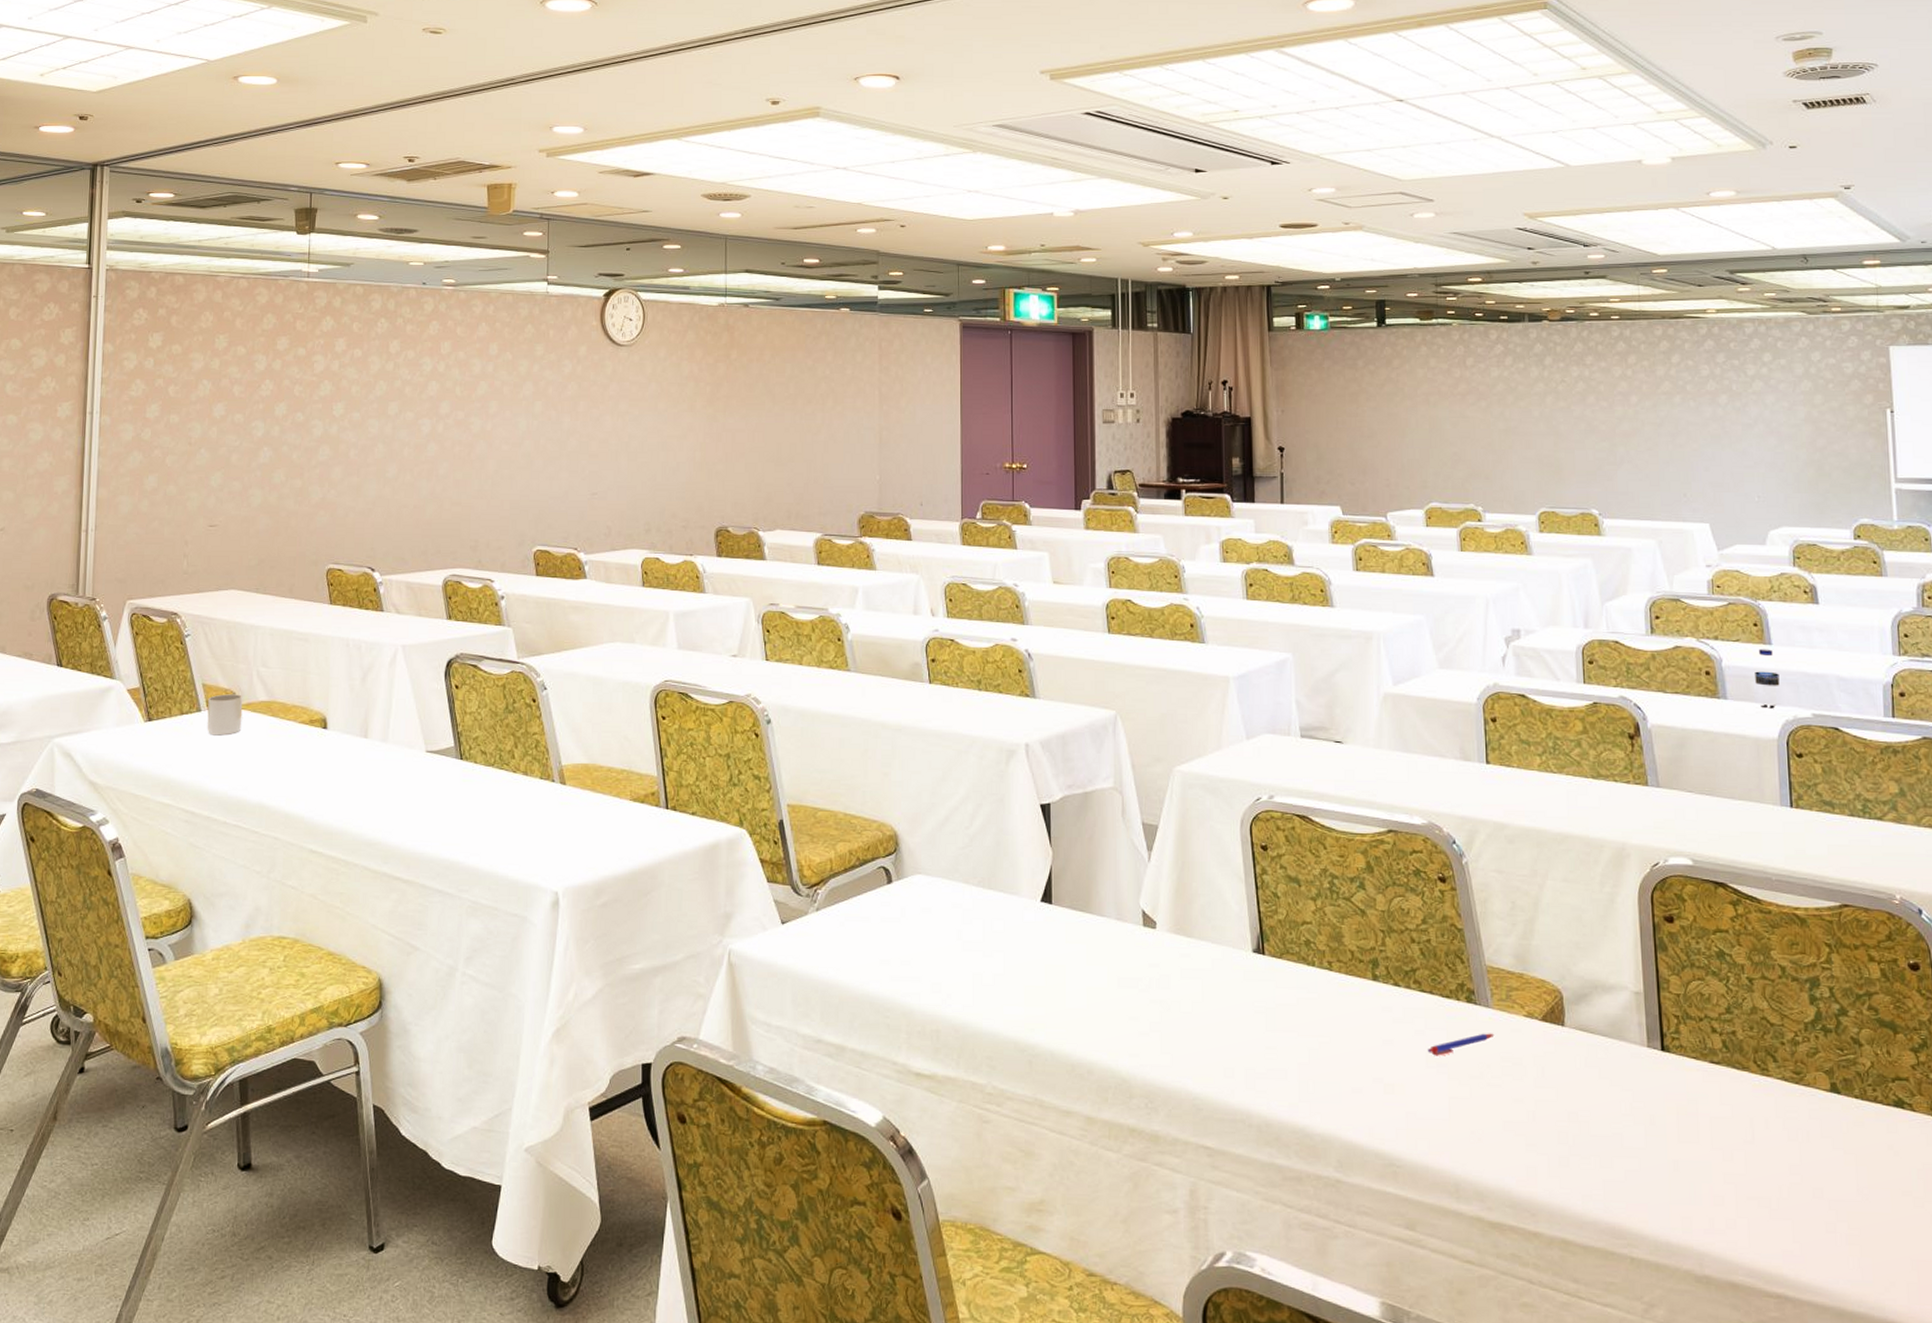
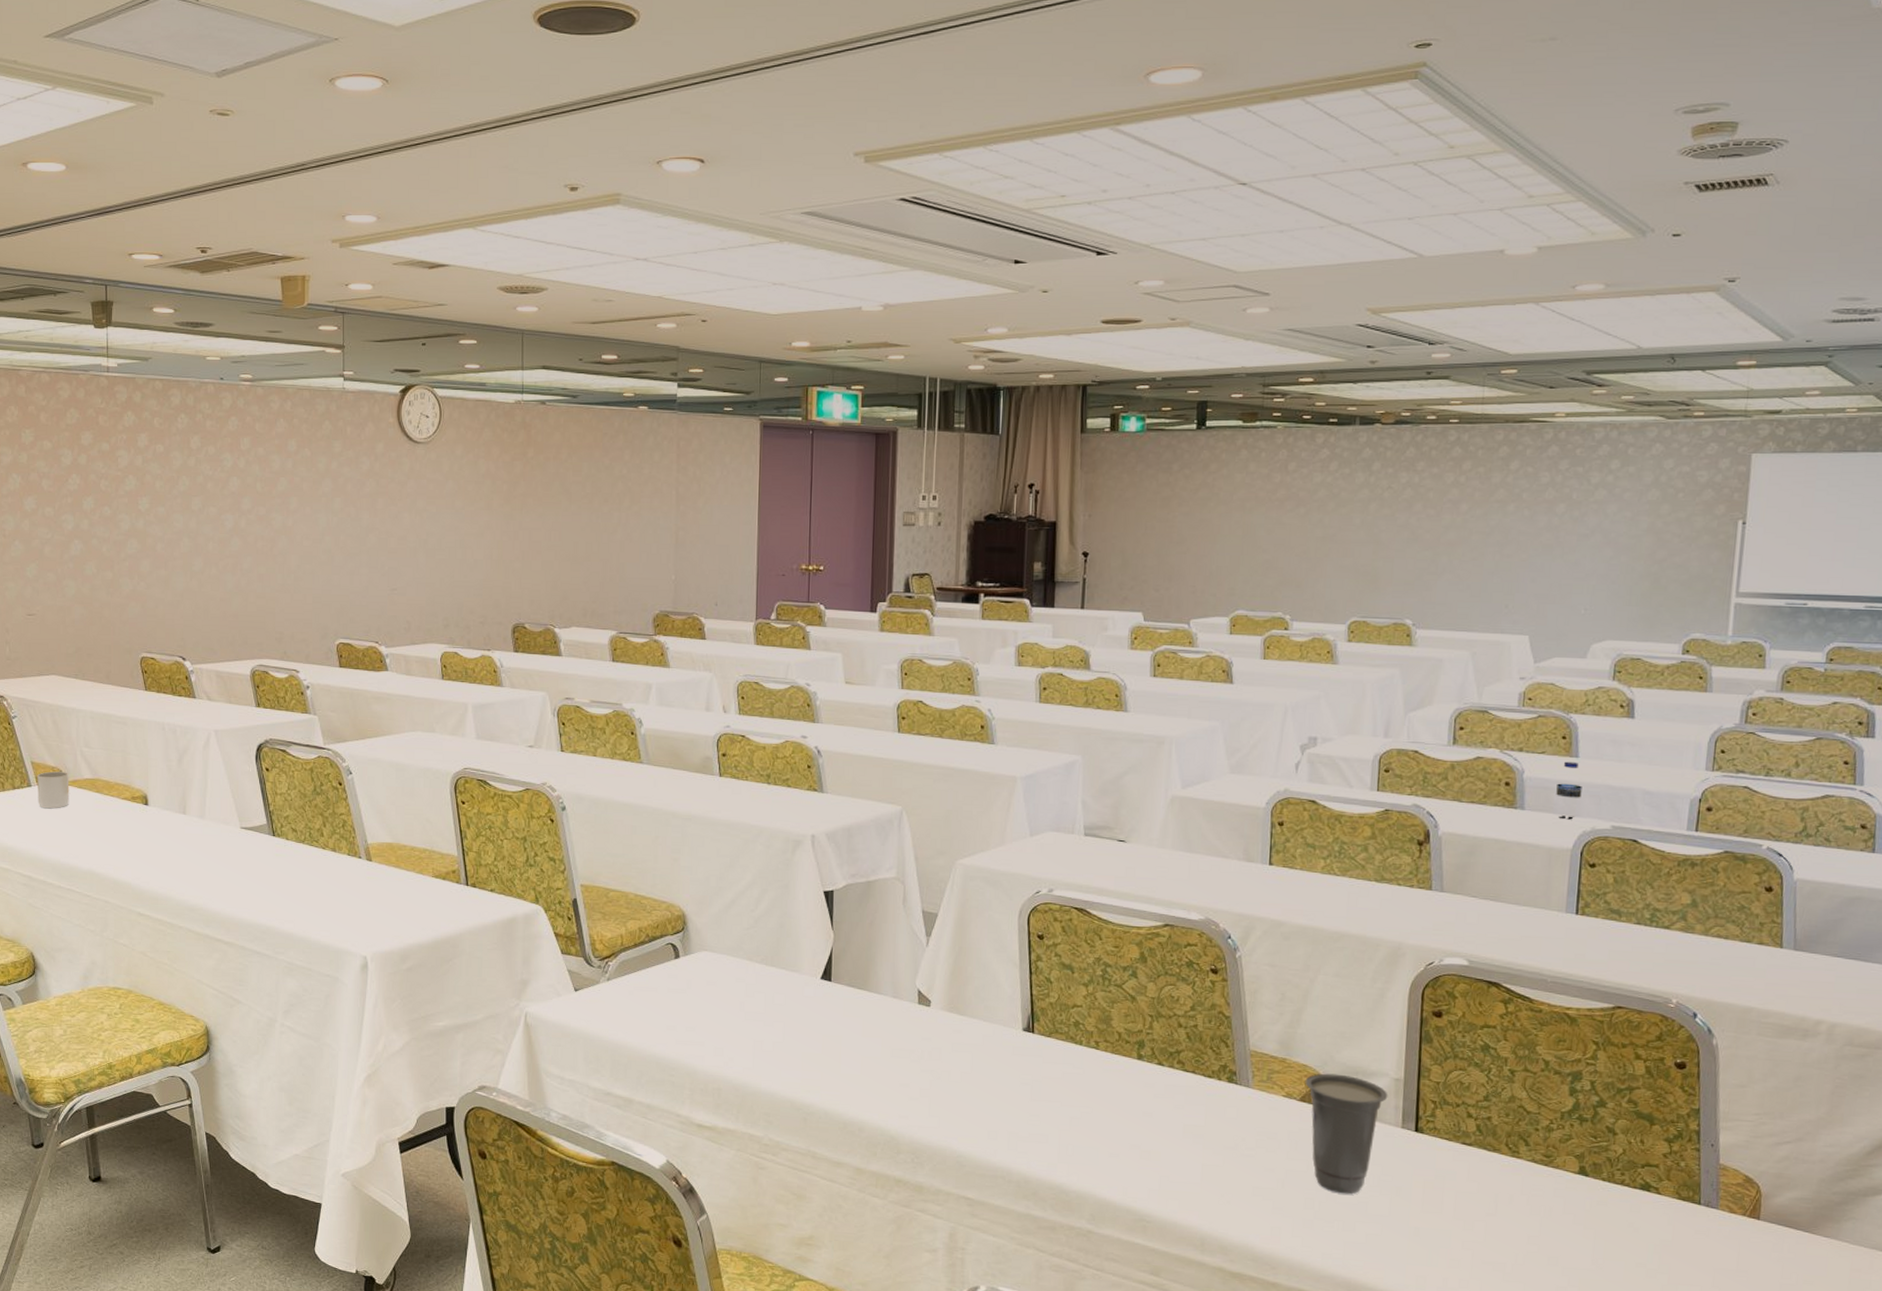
pen: present [1428,1033,1495,1056] -> none [1186,1110,1252,1129]
cup: none [1544,989,1630,1125] -> present [1305,1073,1388,1195]

